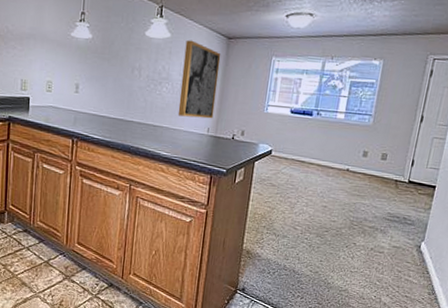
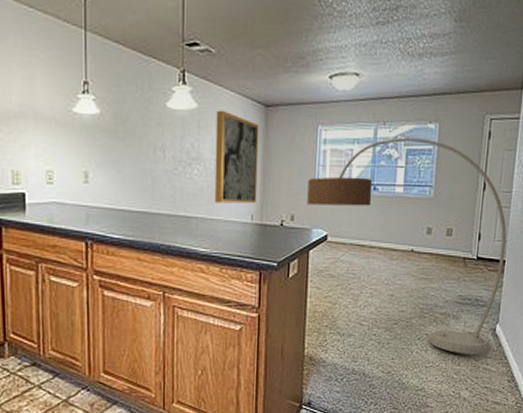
floor lamp: none [256,71,440,268] -> present [307,137,507,355]

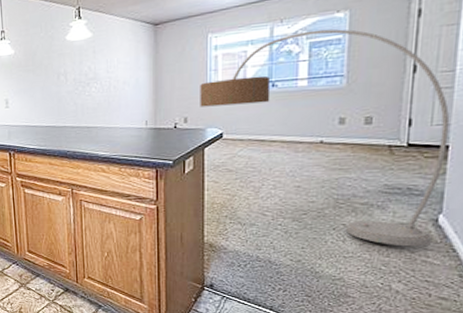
wall art: present [214,110,259,204] -> none [109,34,150,114]

